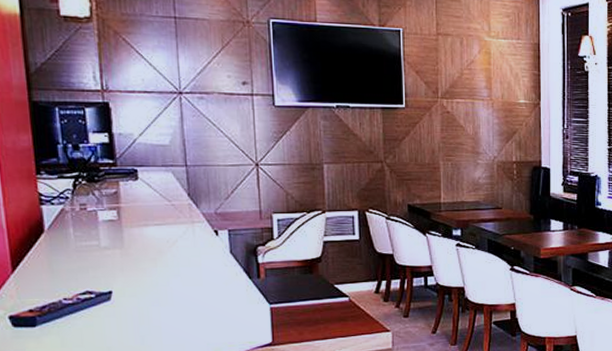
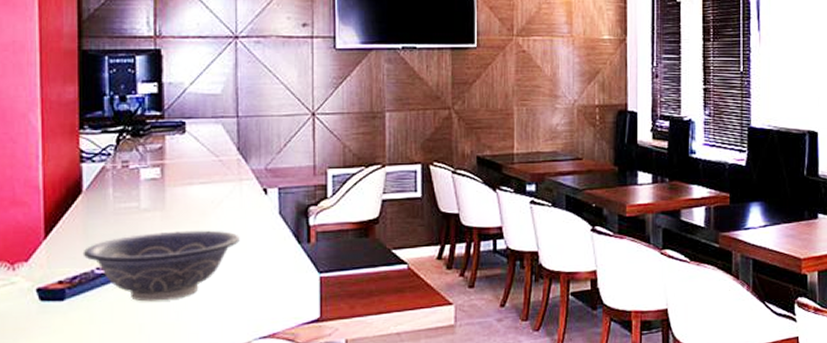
decorative bowl: none [49,266,195,328] -> present [82,230,240,302]

